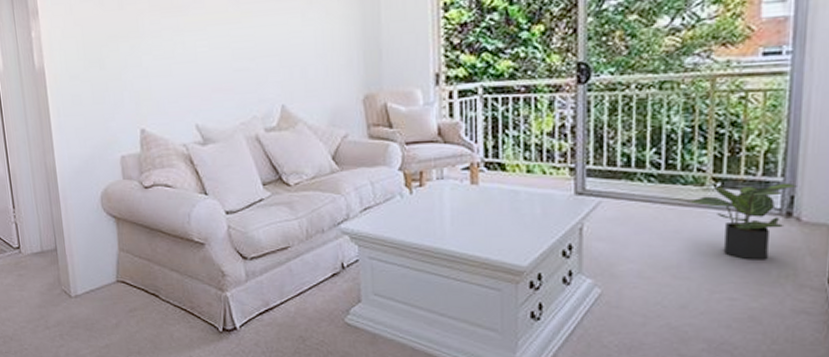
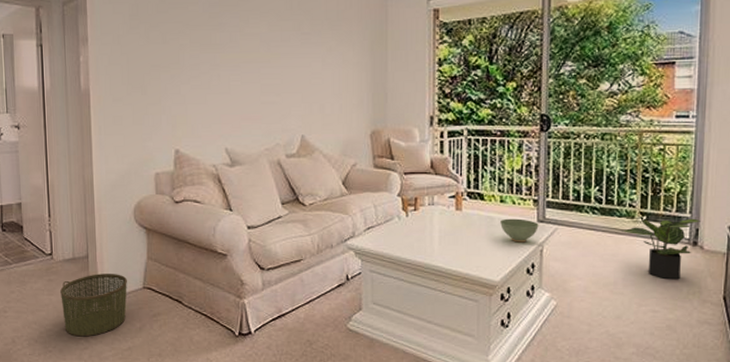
basket: none [31,267,101,334] -> present [60,274,127,337]
bowl: none [527,191,577,220] -> present [500,218,539,243]

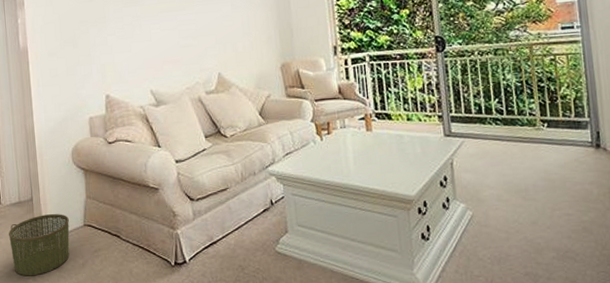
bowl: present [500,218,539,243] -> none [409,134,446,158]
potted plant: present [622,218,700,280] -> none [526,122,600,183]

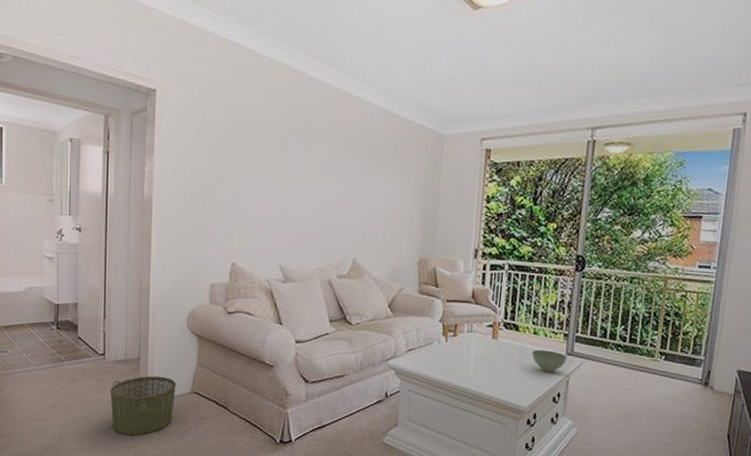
bowl: none [409,134,446,158] -> present [532,349,567,373]

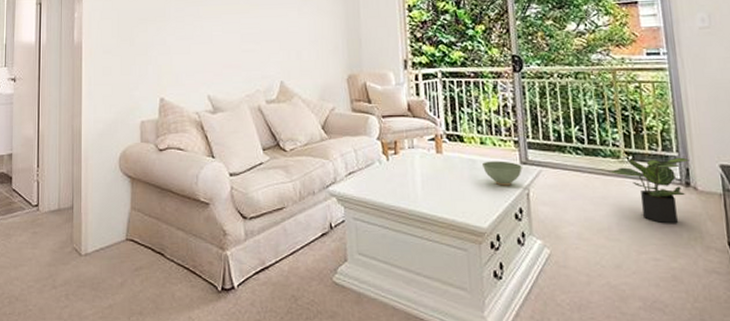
basket: present [110,376,176,436] -> none [44,225,110,294]
potted plant: none [642,358,713,416] -> present [609,157,689,224]

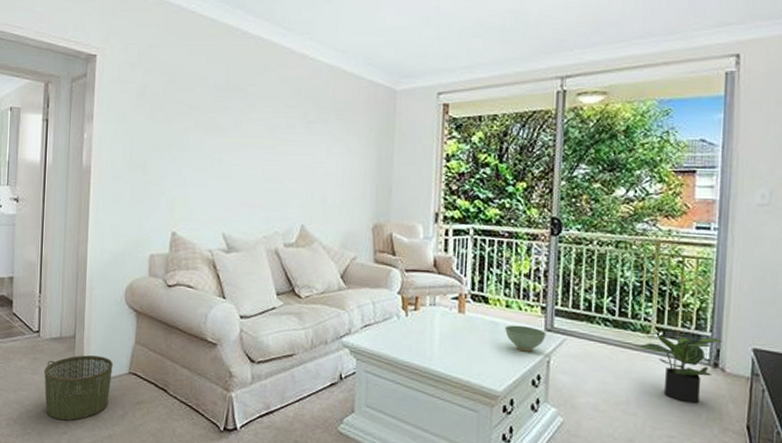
basket: none [44,225,110,294] -> present [44,355,113,421]

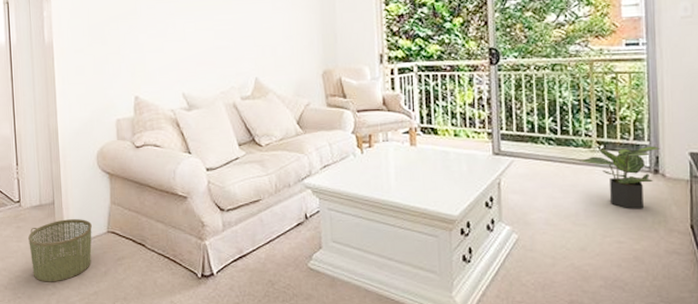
bowl: present [505,325,546,352] -> none [456,152,495,176]

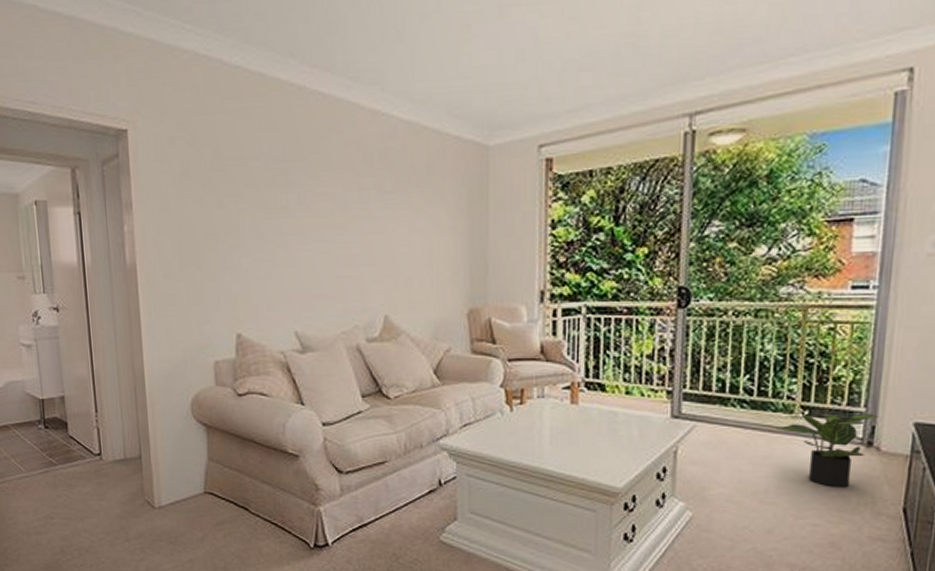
basket: present [28,219,92,282] -> none [111,476,187,547]

